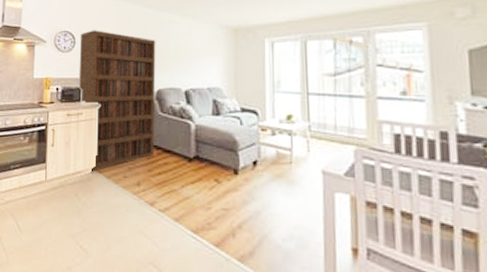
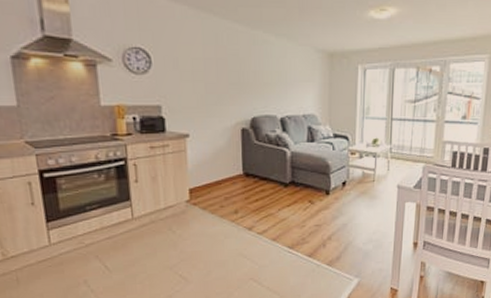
bookcase: present [78,30,156,170] -> none [157,48,251,203]

